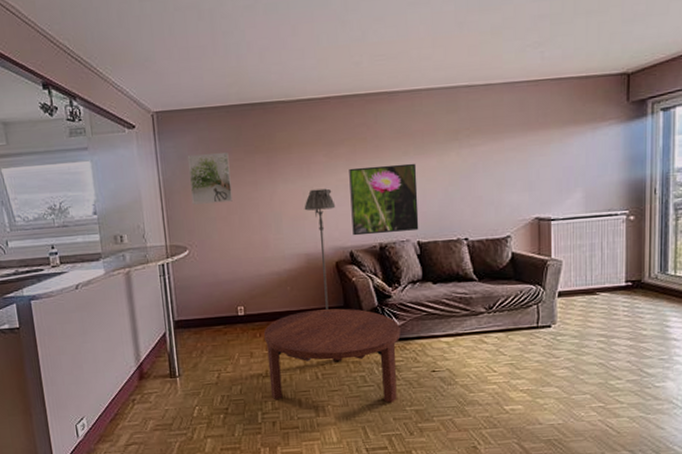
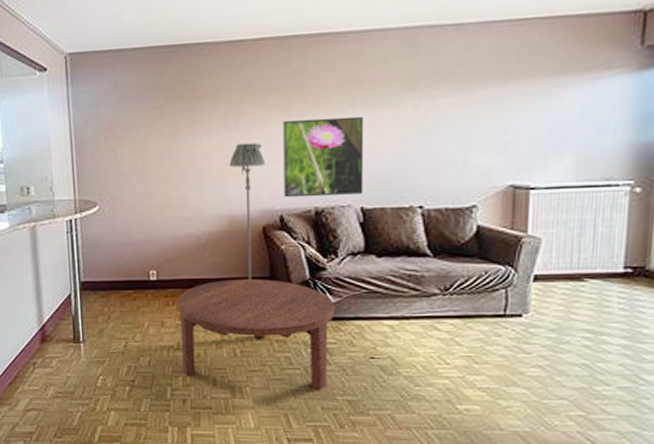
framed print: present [187,153,233,205] -> none [101,100,149,156]

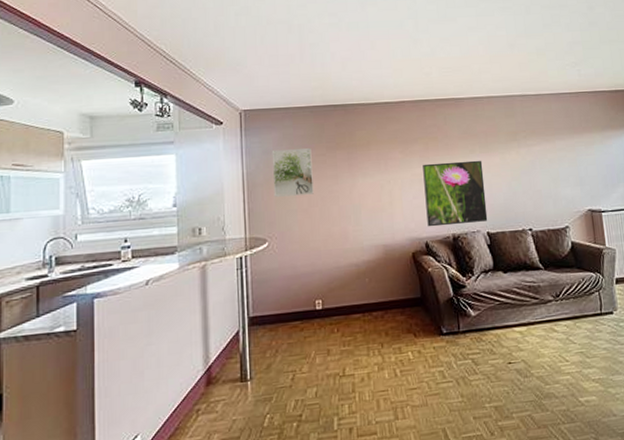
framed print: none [101,100,149,156] -> present [271,148,314,197]
coffee table: present [178,279,335,390] -> none [342,299,476,403]
floor lamp: present [229,142,266,281] -> none [381,182,411,302]

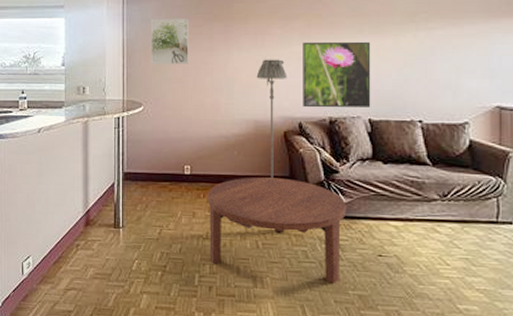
coffee table: none [342,299,476,403] -> present [208,177,346,284]
floor lamp: none [381,182,411,302] -> present [256,59,287,179]

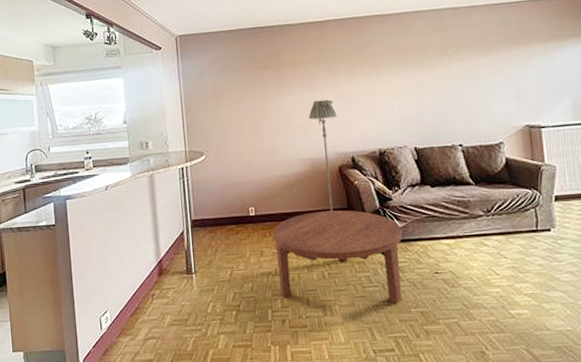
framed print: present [150,18,189,64] -> none [205,69,245,115]
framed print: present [303,41,371,108] -> none [348,76,415,142]

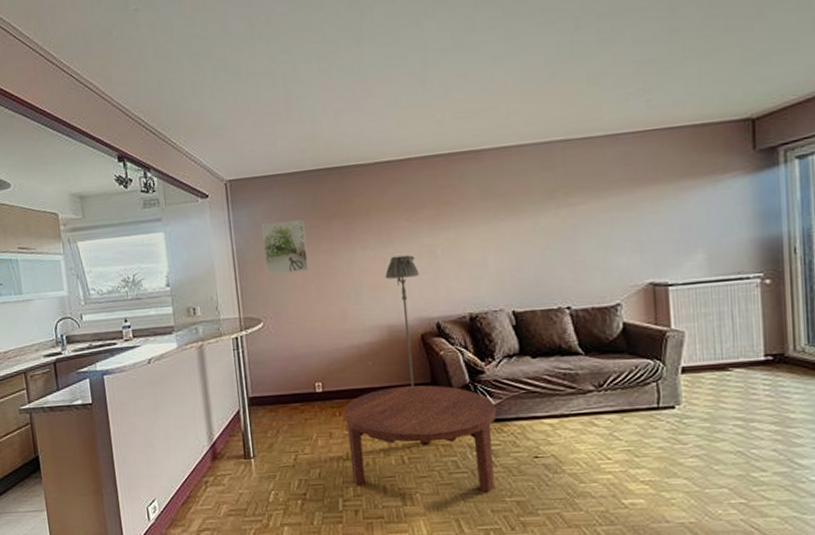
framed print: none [205,69,245,115] -> present [261,220,309,275]

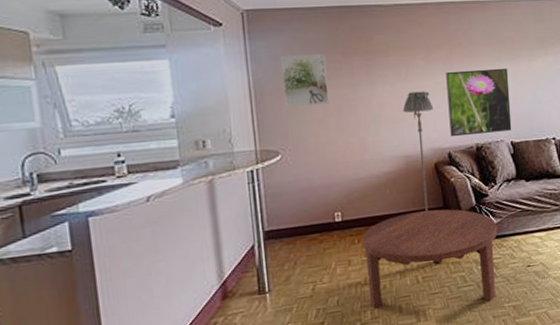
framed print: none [433,225,514,306] -> present [446,67,512,137]

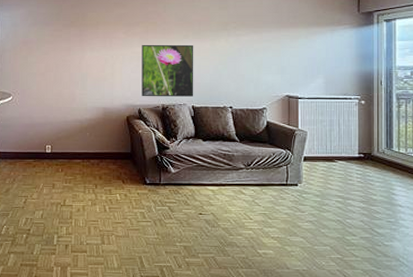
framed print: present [280,54,329,107] -> none [18,23,51,62]
coffee table: present [363,209,498,309] -> none [65,154,175,238]
floor lamp: present [402,91,434,212] -> none [105,58,130,155]

